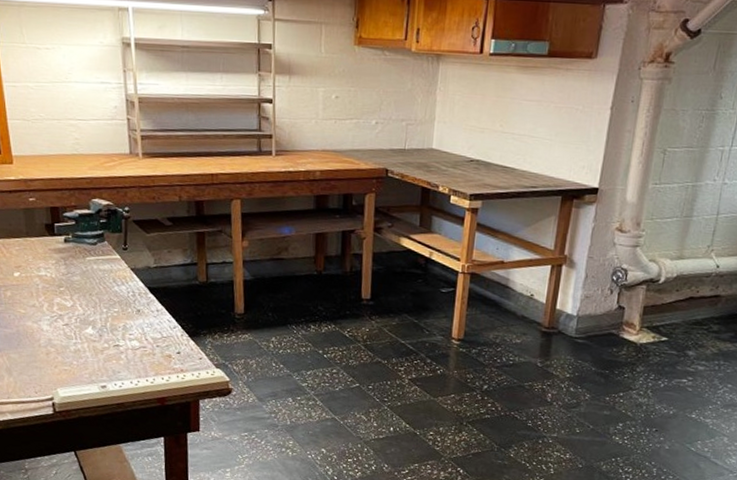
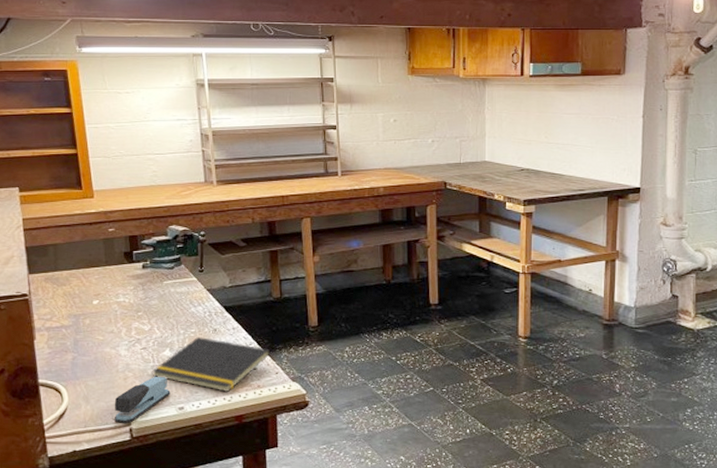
stapler: none [36,353,93,398] -> present [114,376,171,423]
notepad: none [74,317,195,374] -> present [152,337,271,392]

